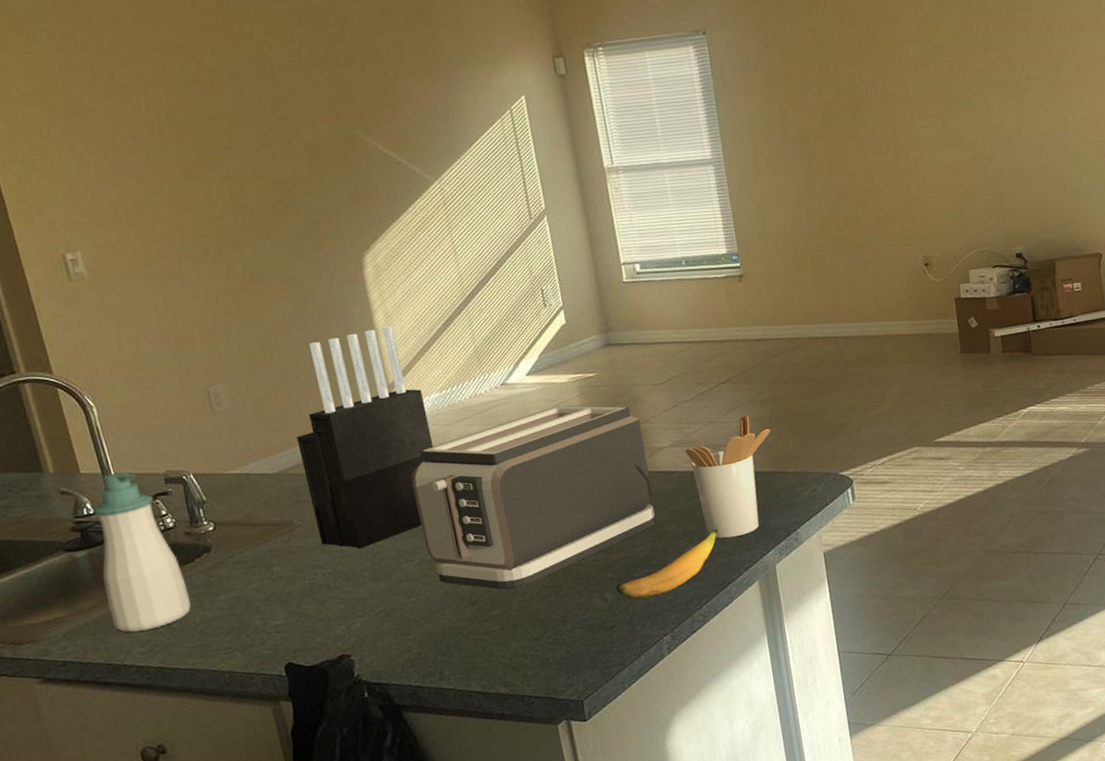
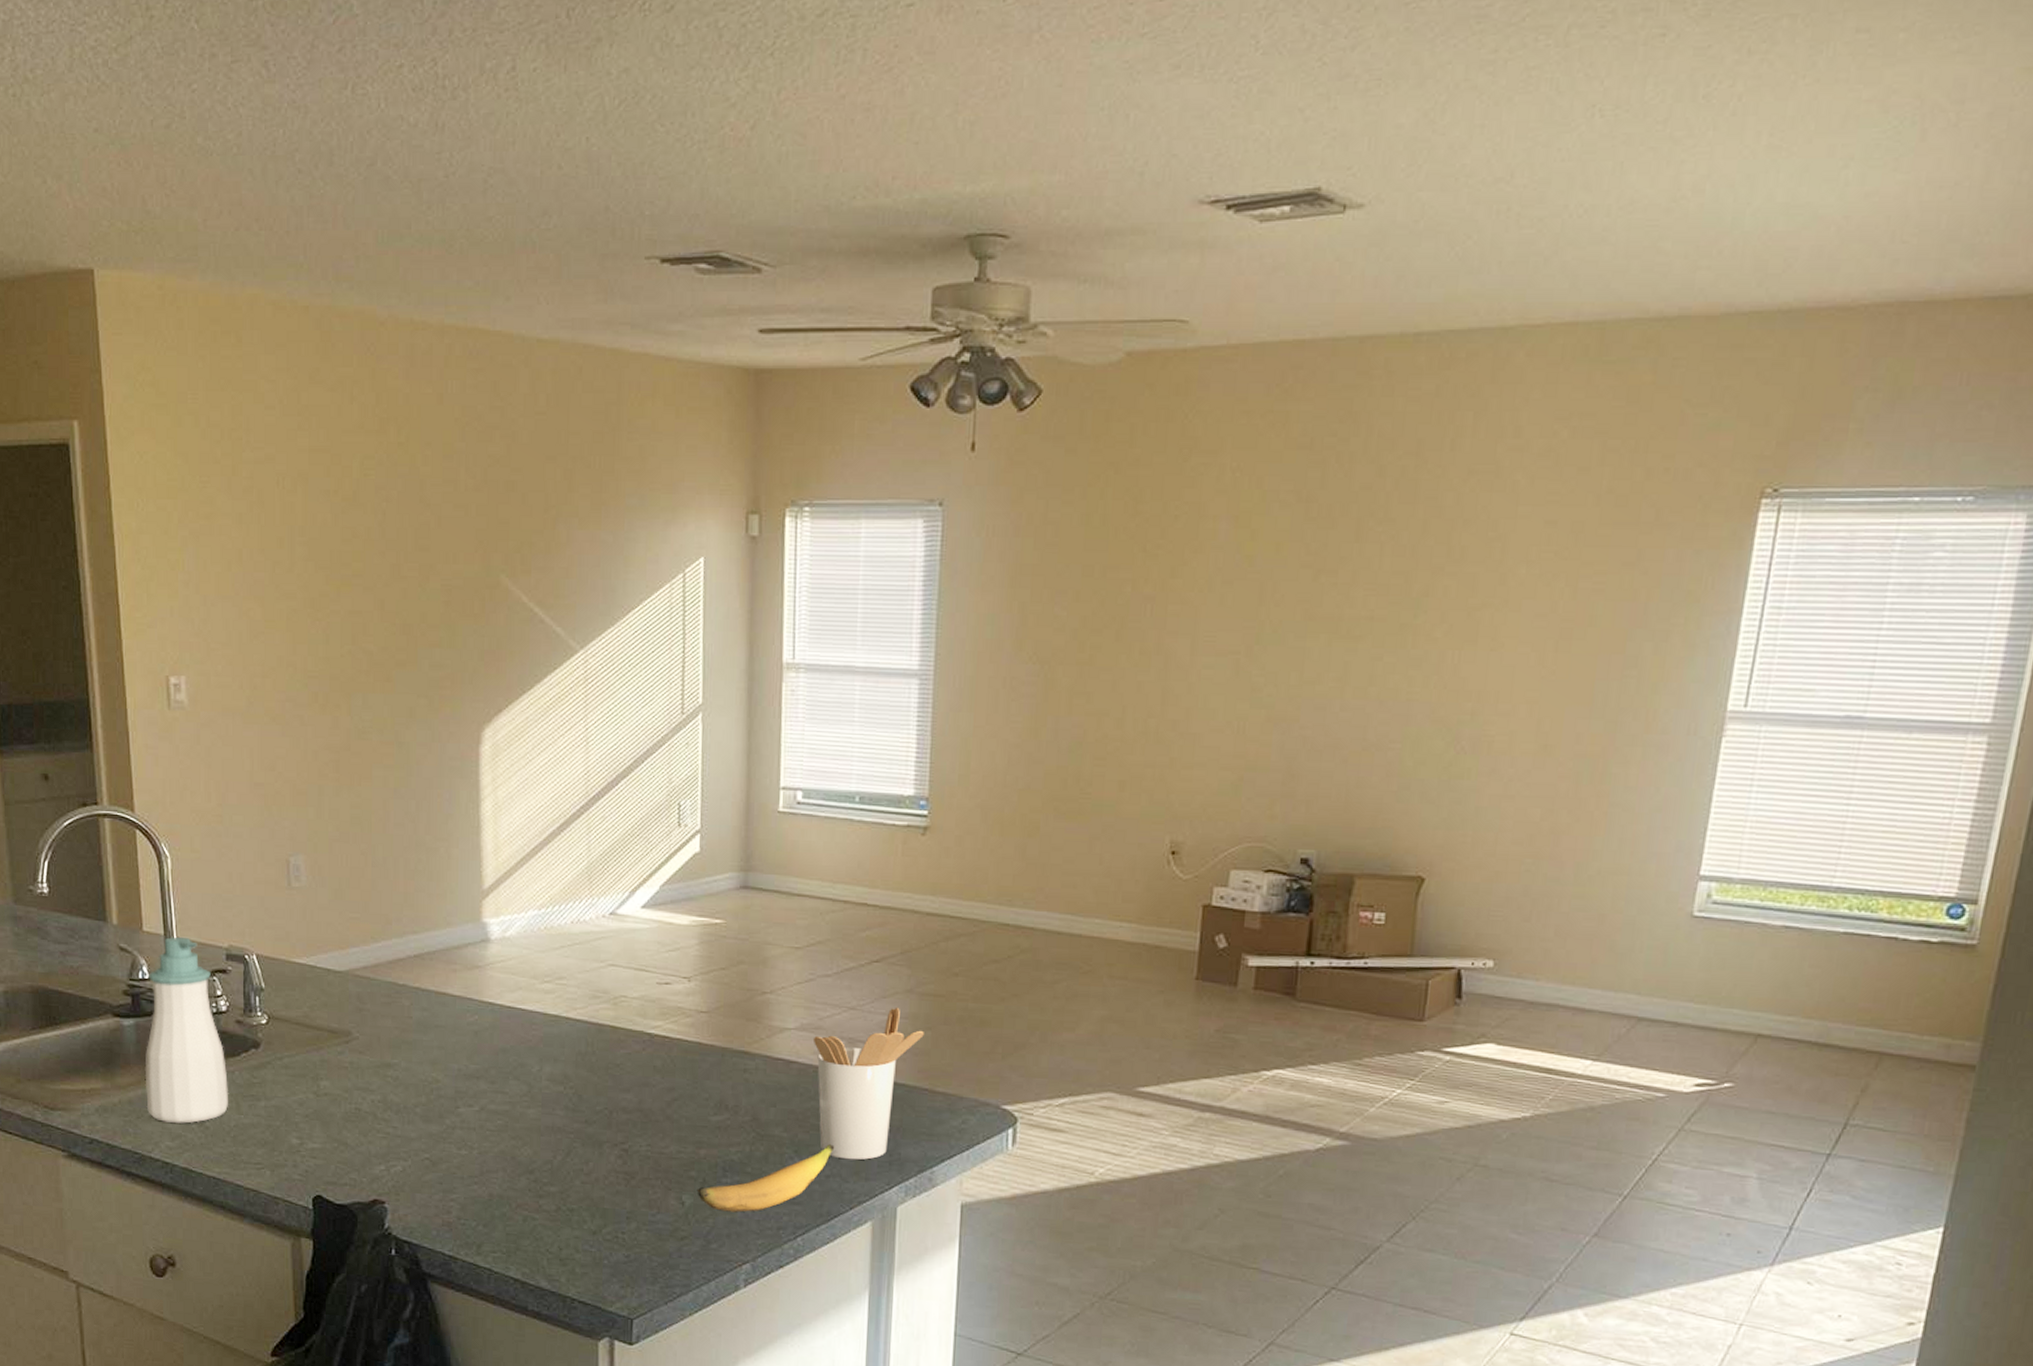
knife block: present [296,326,434,549] -> none [372,819,520,1080]
toaster: present [411,405,656,590] -> none [487,952,766,1166]

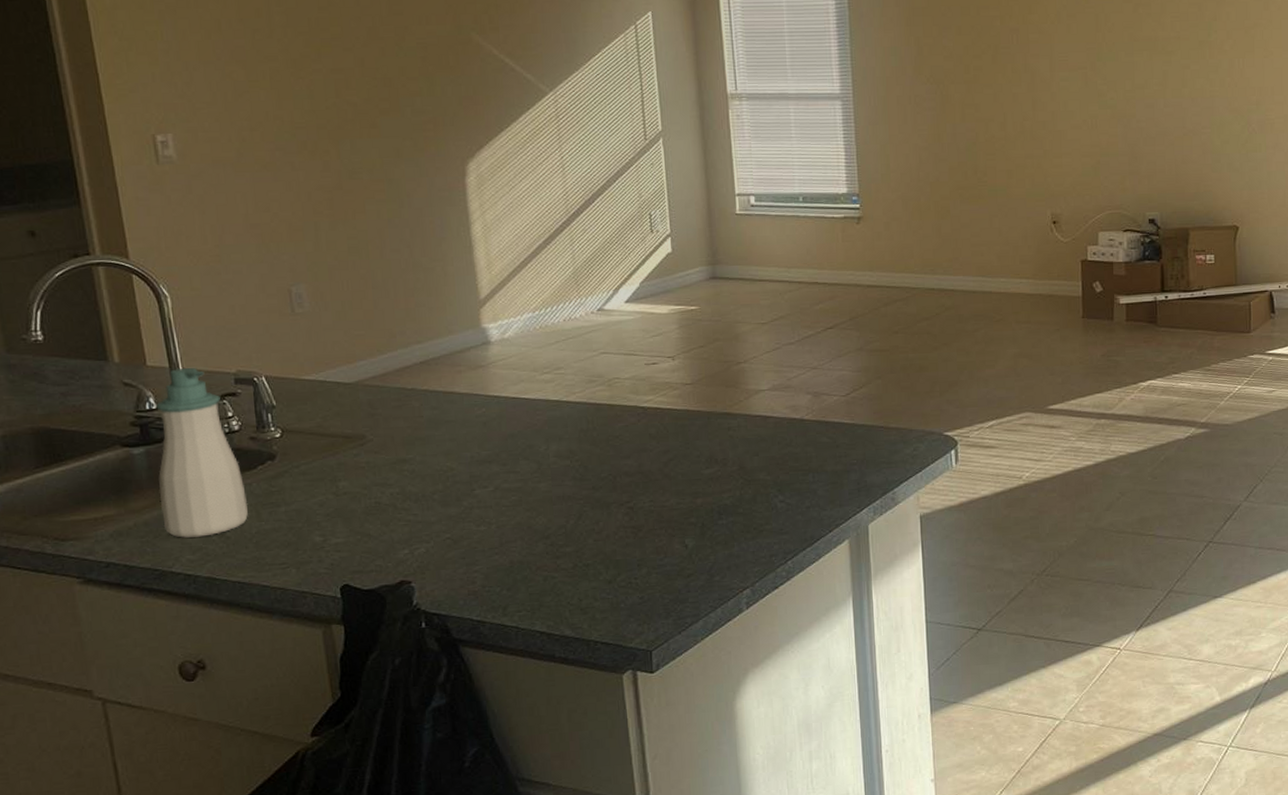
banana: present [697,1144,835,1213] -> none [697,481,812,548]
utensil holder: present [812,1007,924,1160] -> none [784,363,875,492]

